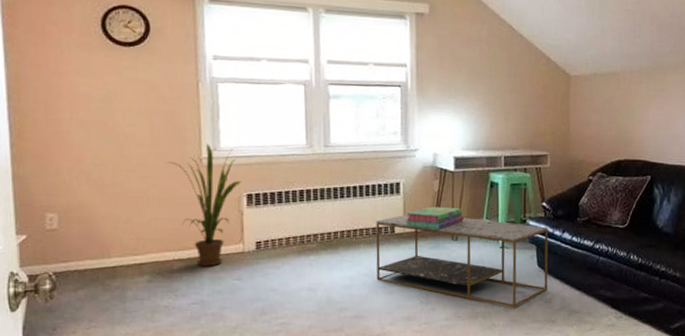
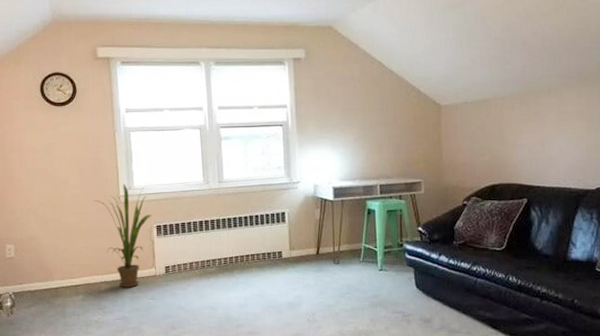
coffee table: present [375,214,549,308] -> none [265,240,427,327]
stack of books: present [405,206,464,230] -> none [291,233,344,254]

